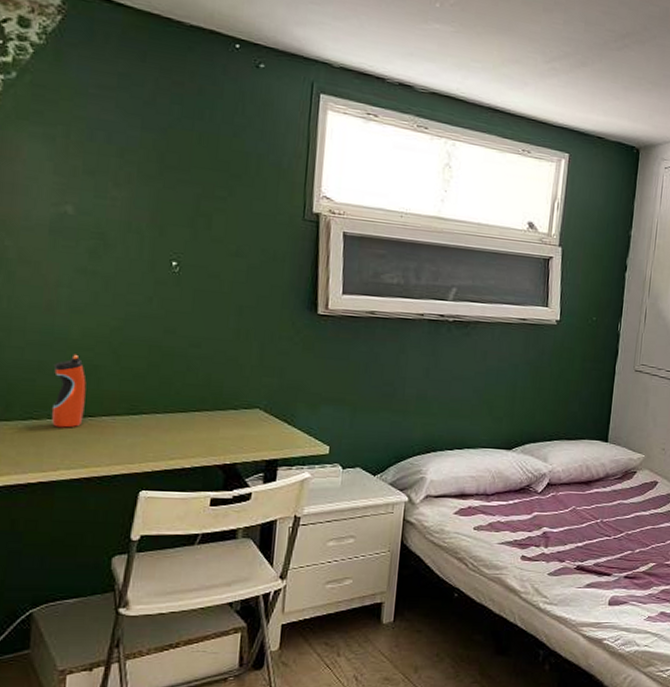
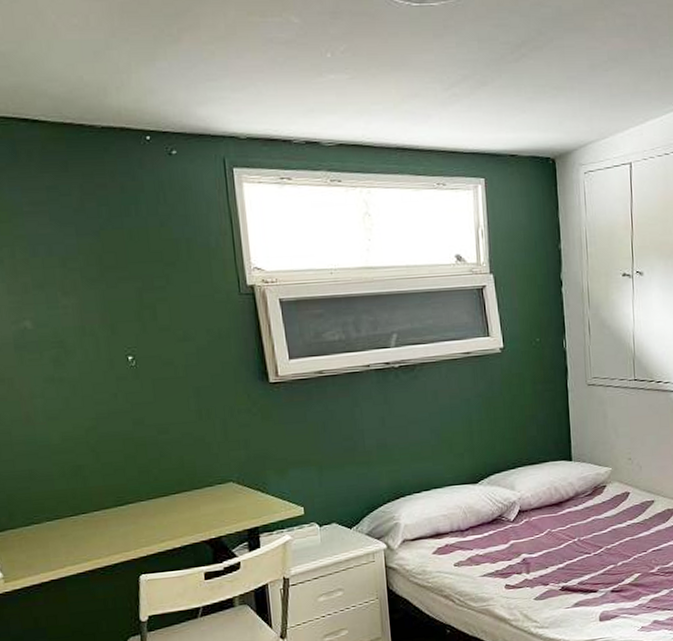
water bottle: present [51,354,87,428] -> none [42,458,78,528]

